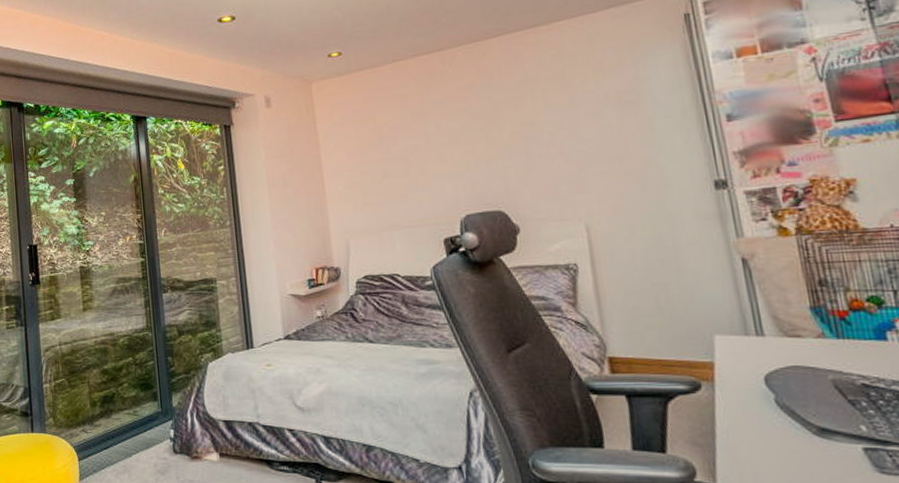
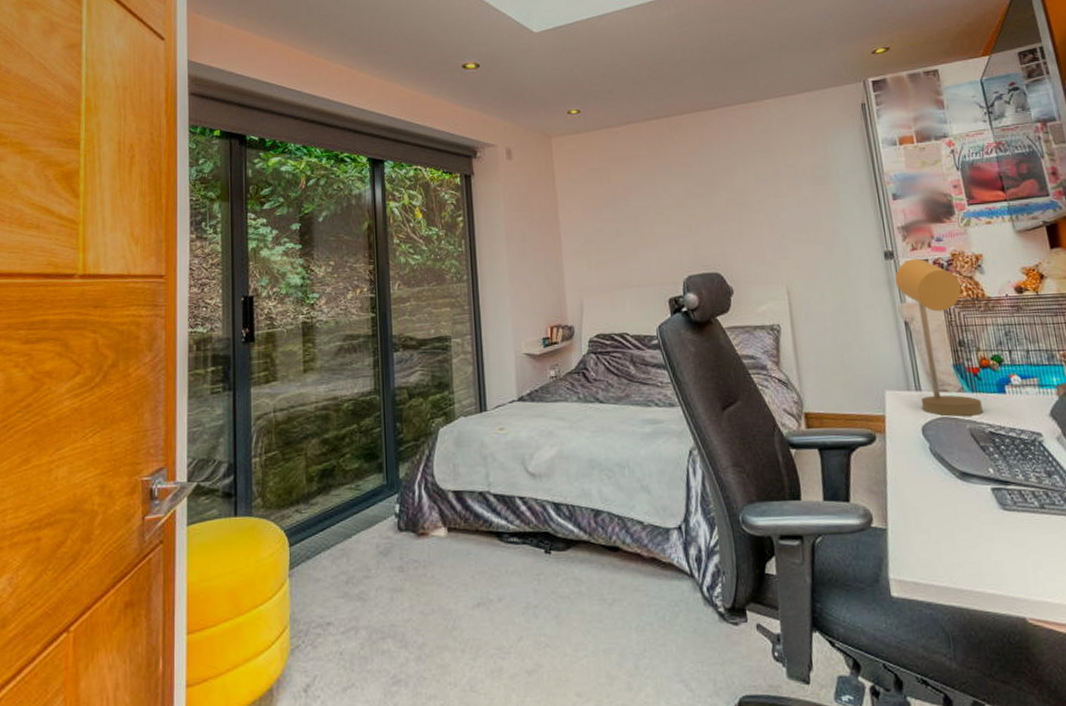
desk lamp: none [729,186,853,367] -> present [895,258,983,417]

